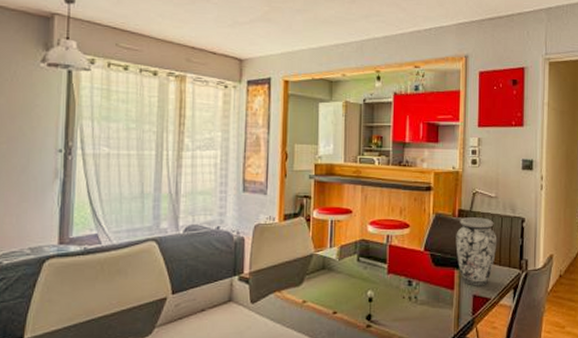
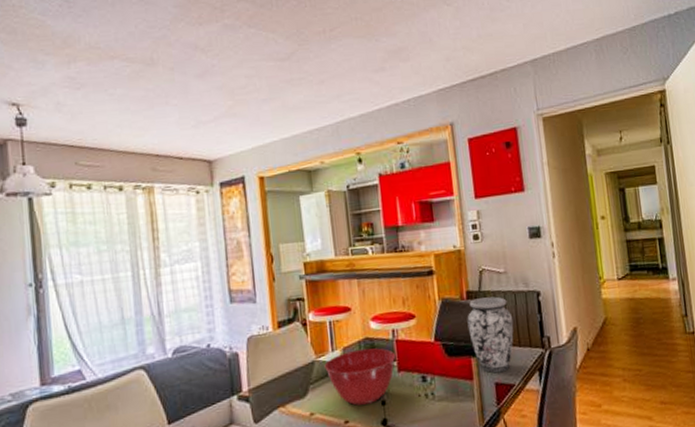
mixing bowl: none [321,249,387,299] -> present [324,348,396,406]

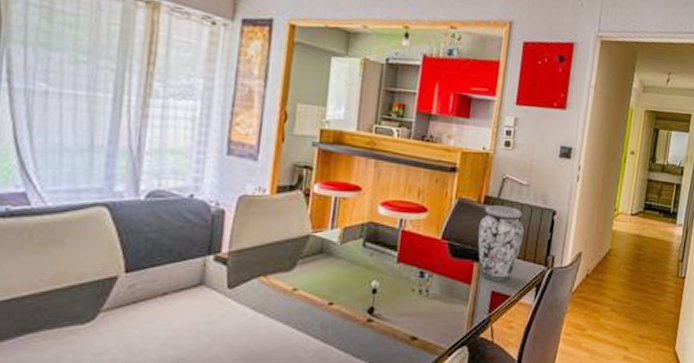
mixing bowl: present [324,348,396,406] -> none [319,232,399,289]

